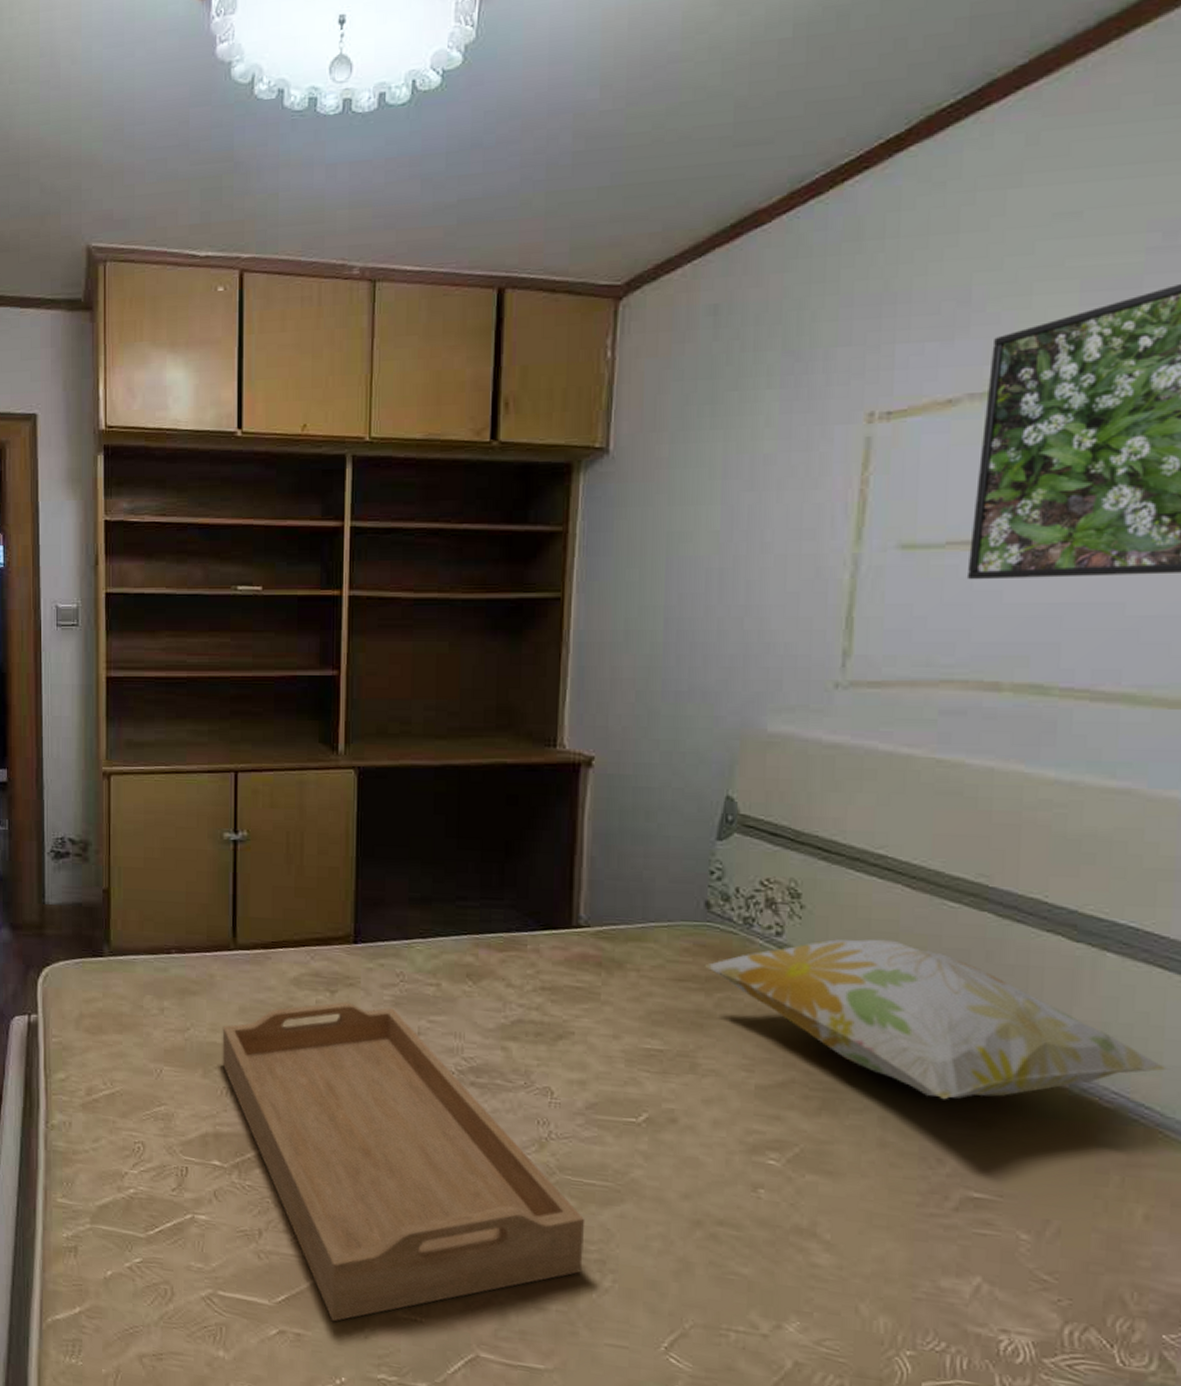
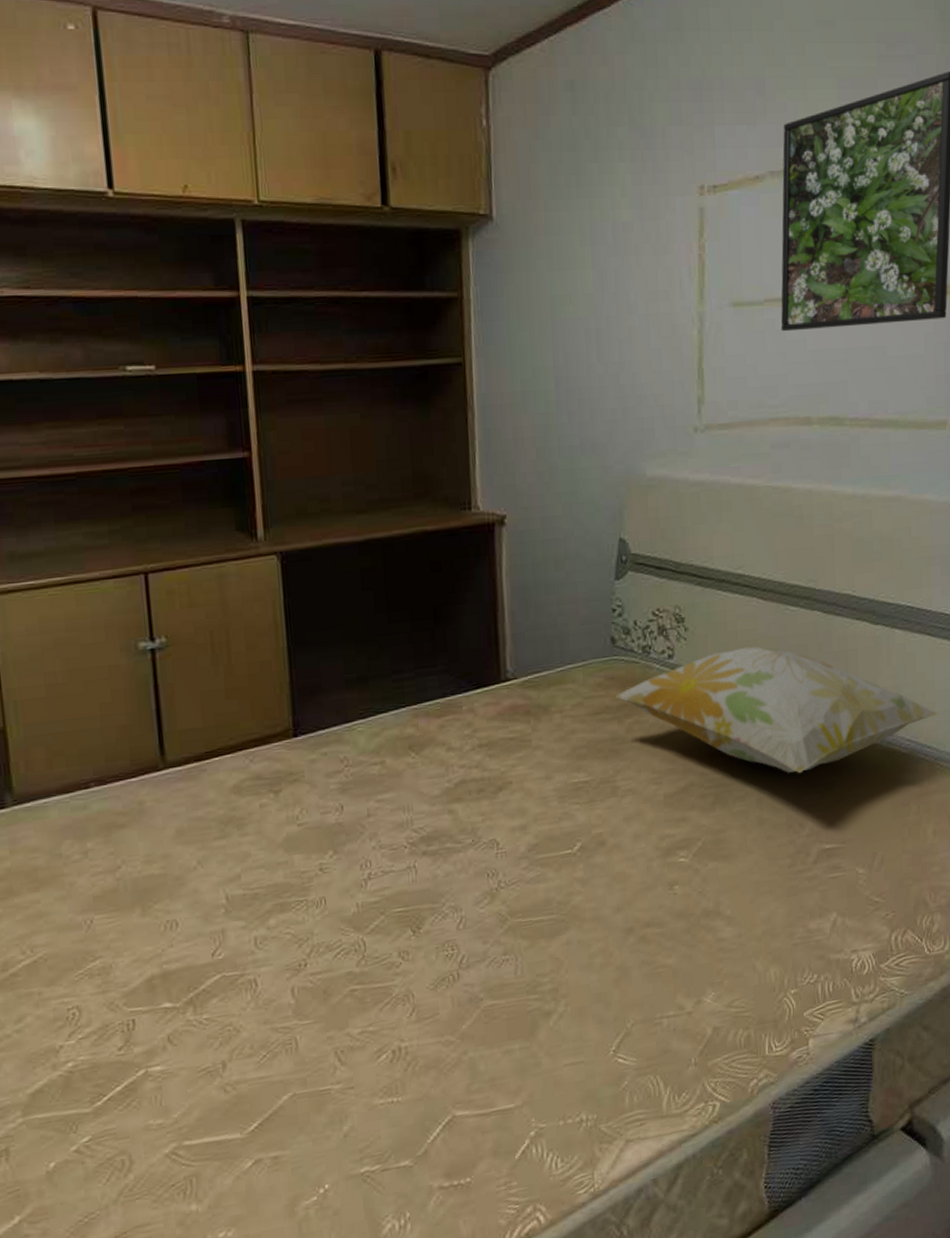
serving tray: present [222,1001,585,1322] -> none [159,795,539,1132]

